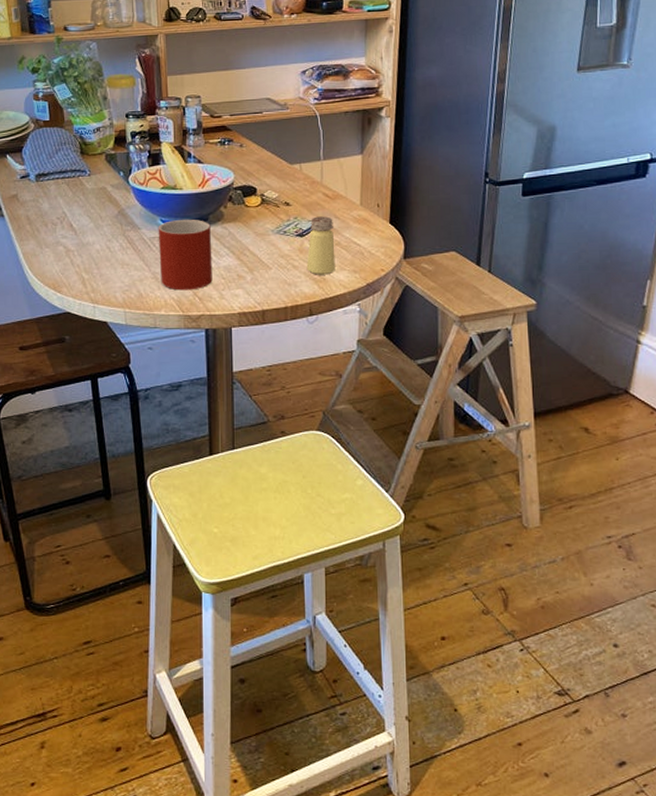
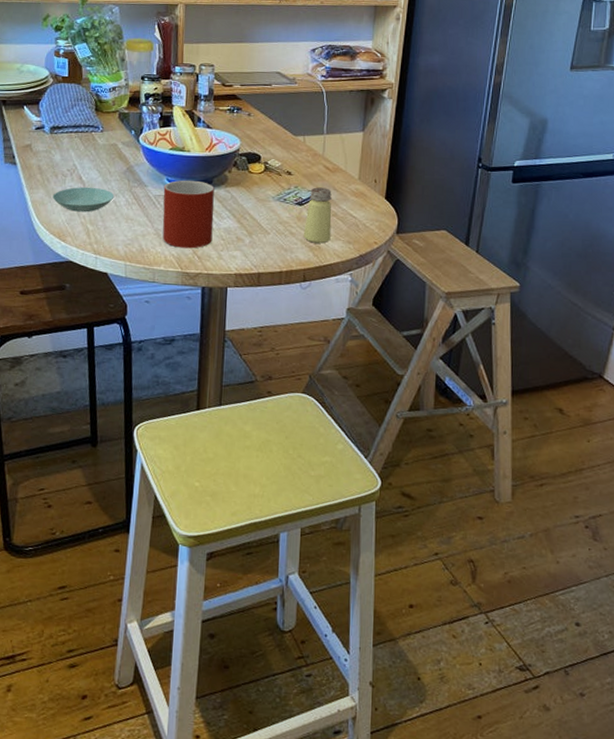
saucer: none [44,234,108,261] -> present [52,186,115,212]

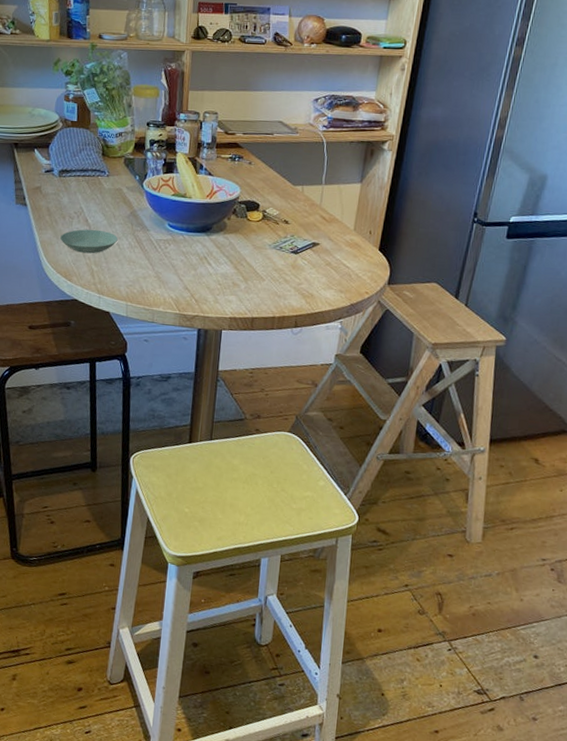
mug: present [162,180,215,249] -> none [162,225,214,292]
saltshaker: present [303,187,332,244] -> none [296,236,327,292]

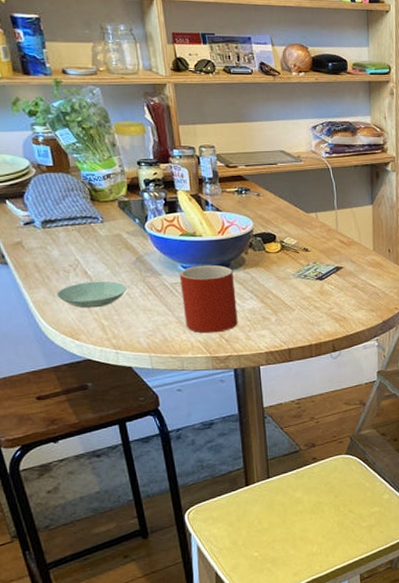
mug: none [162,225,214,292] -> present [179,264,238,334]

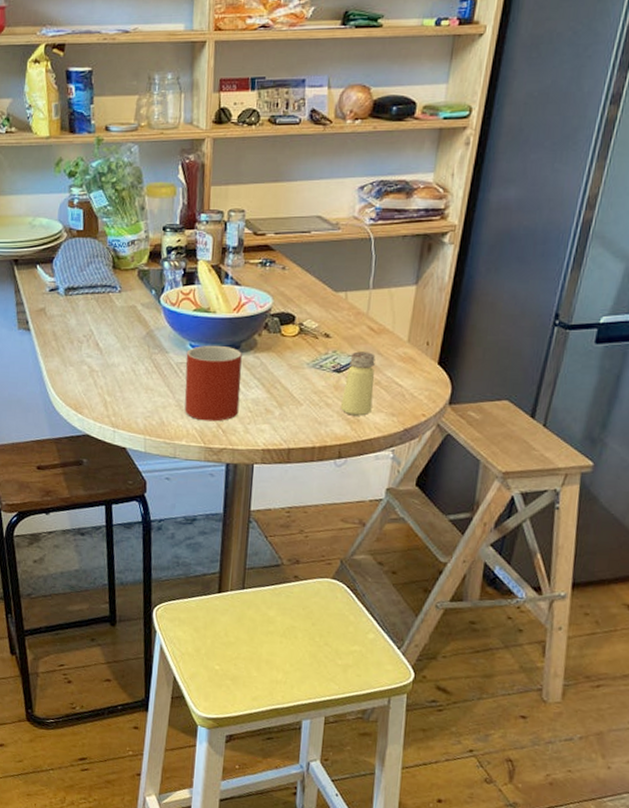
saucer: present [56,281,127,308] -> none [68,354,134,382]
saltshaker: none [327,261,354,315] -> present [340,351,376,416]

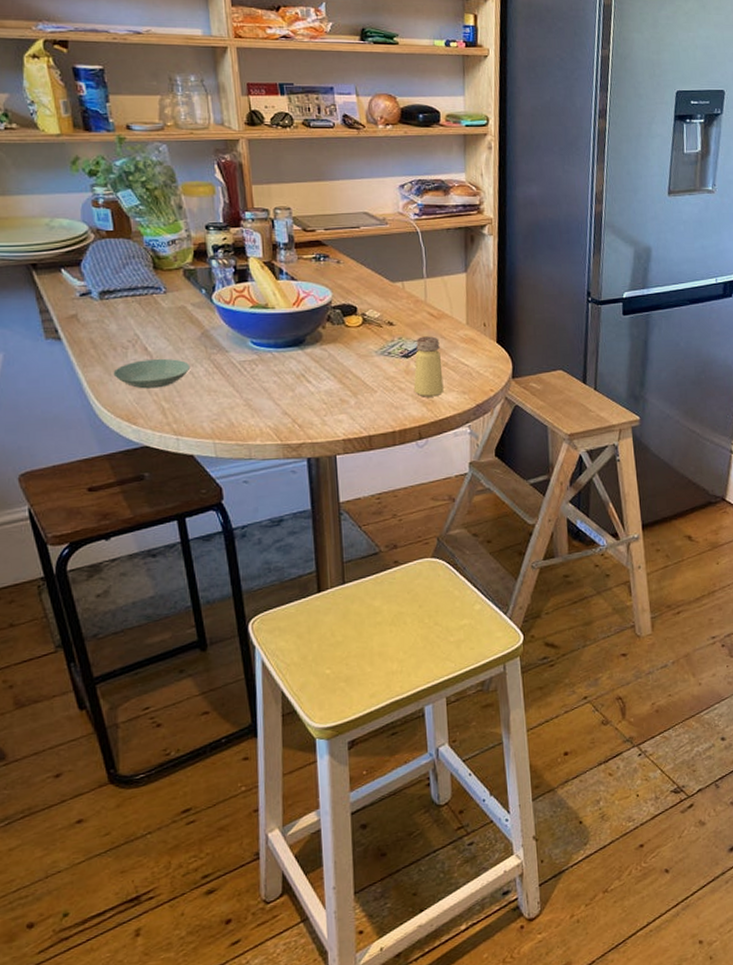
saucer: none [68,354,134,382] -> present [113,358,191,389]
mug: present [184,345,242,422] -> none [248,340,313,418]

